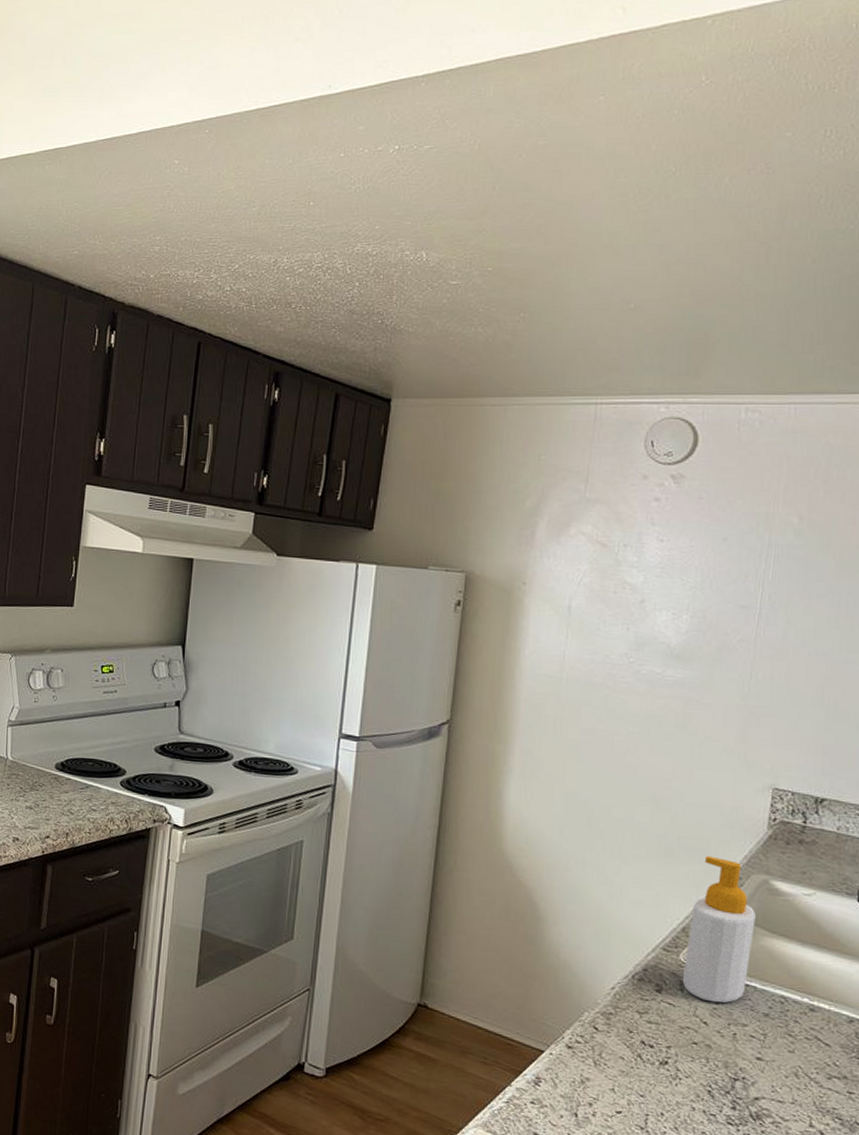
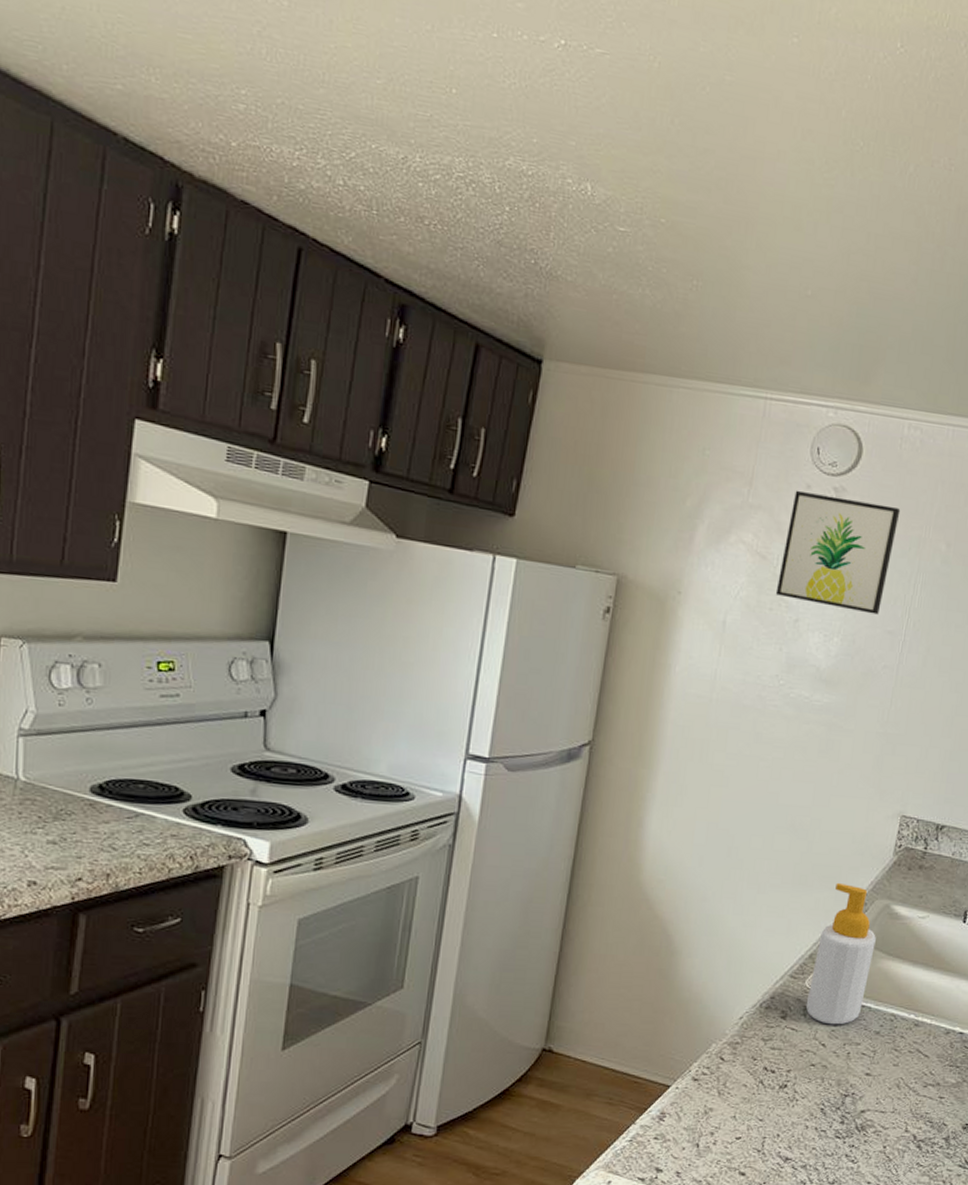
wall art: none [618,481,744,590] -> present [775,490,901,615]

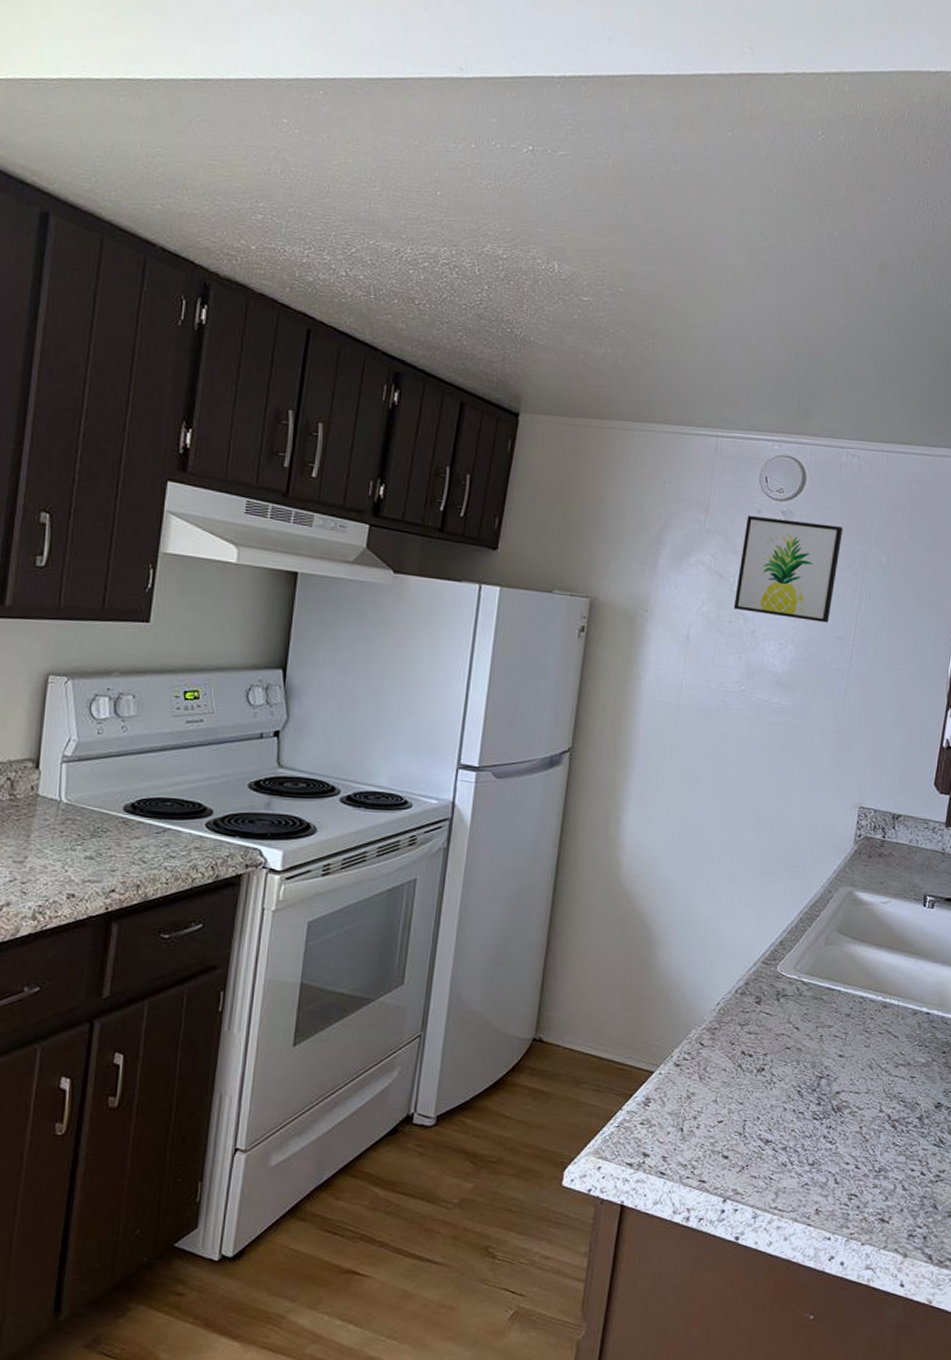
soap bottle: present [805,882,876,1025] -> none [778,872,842,1009]

